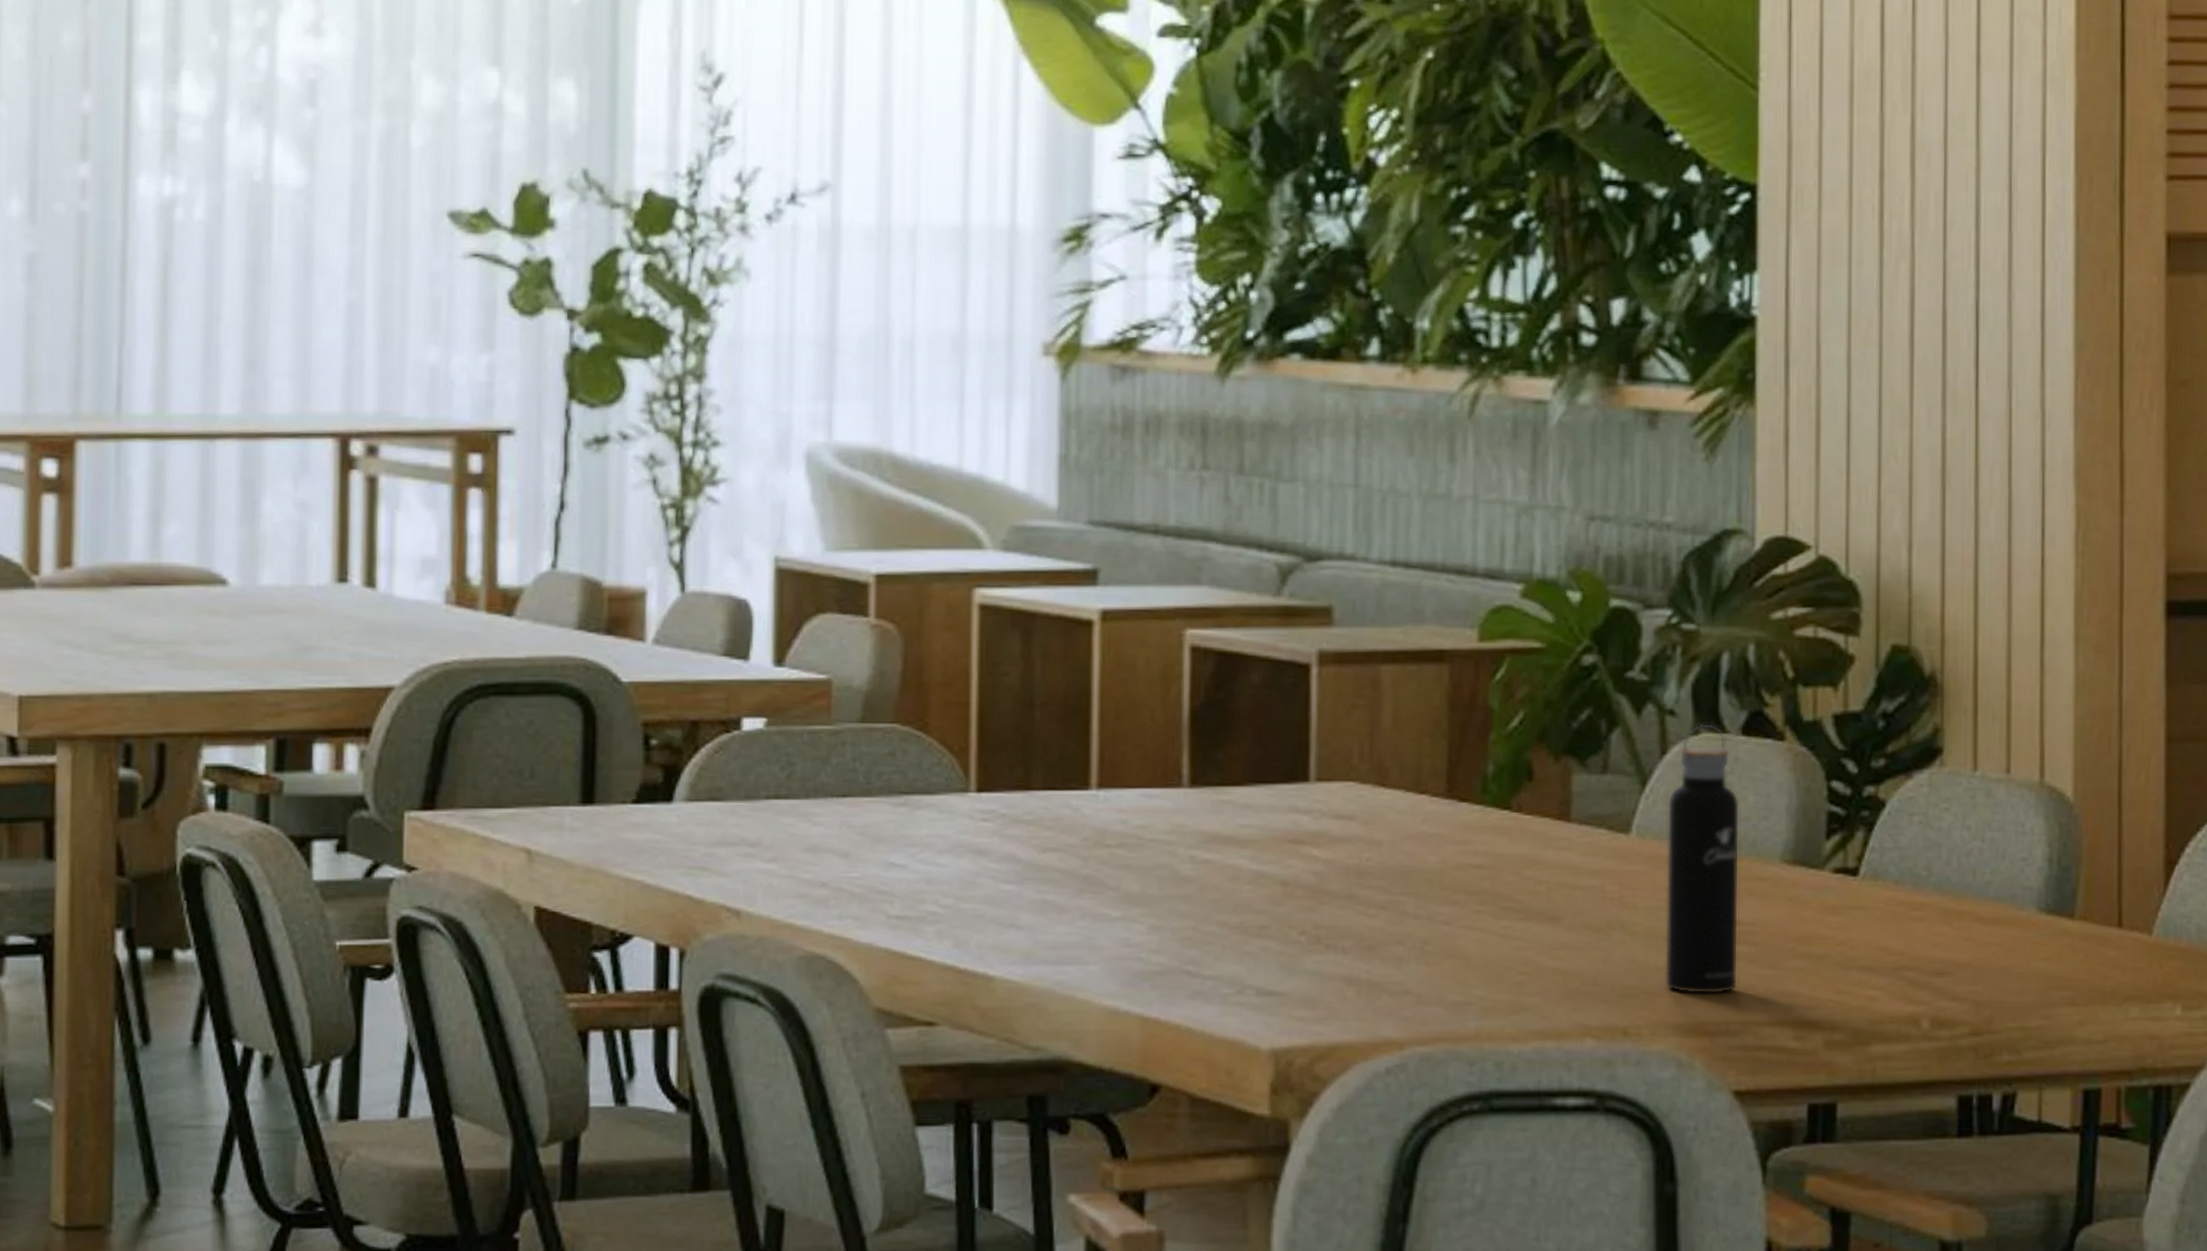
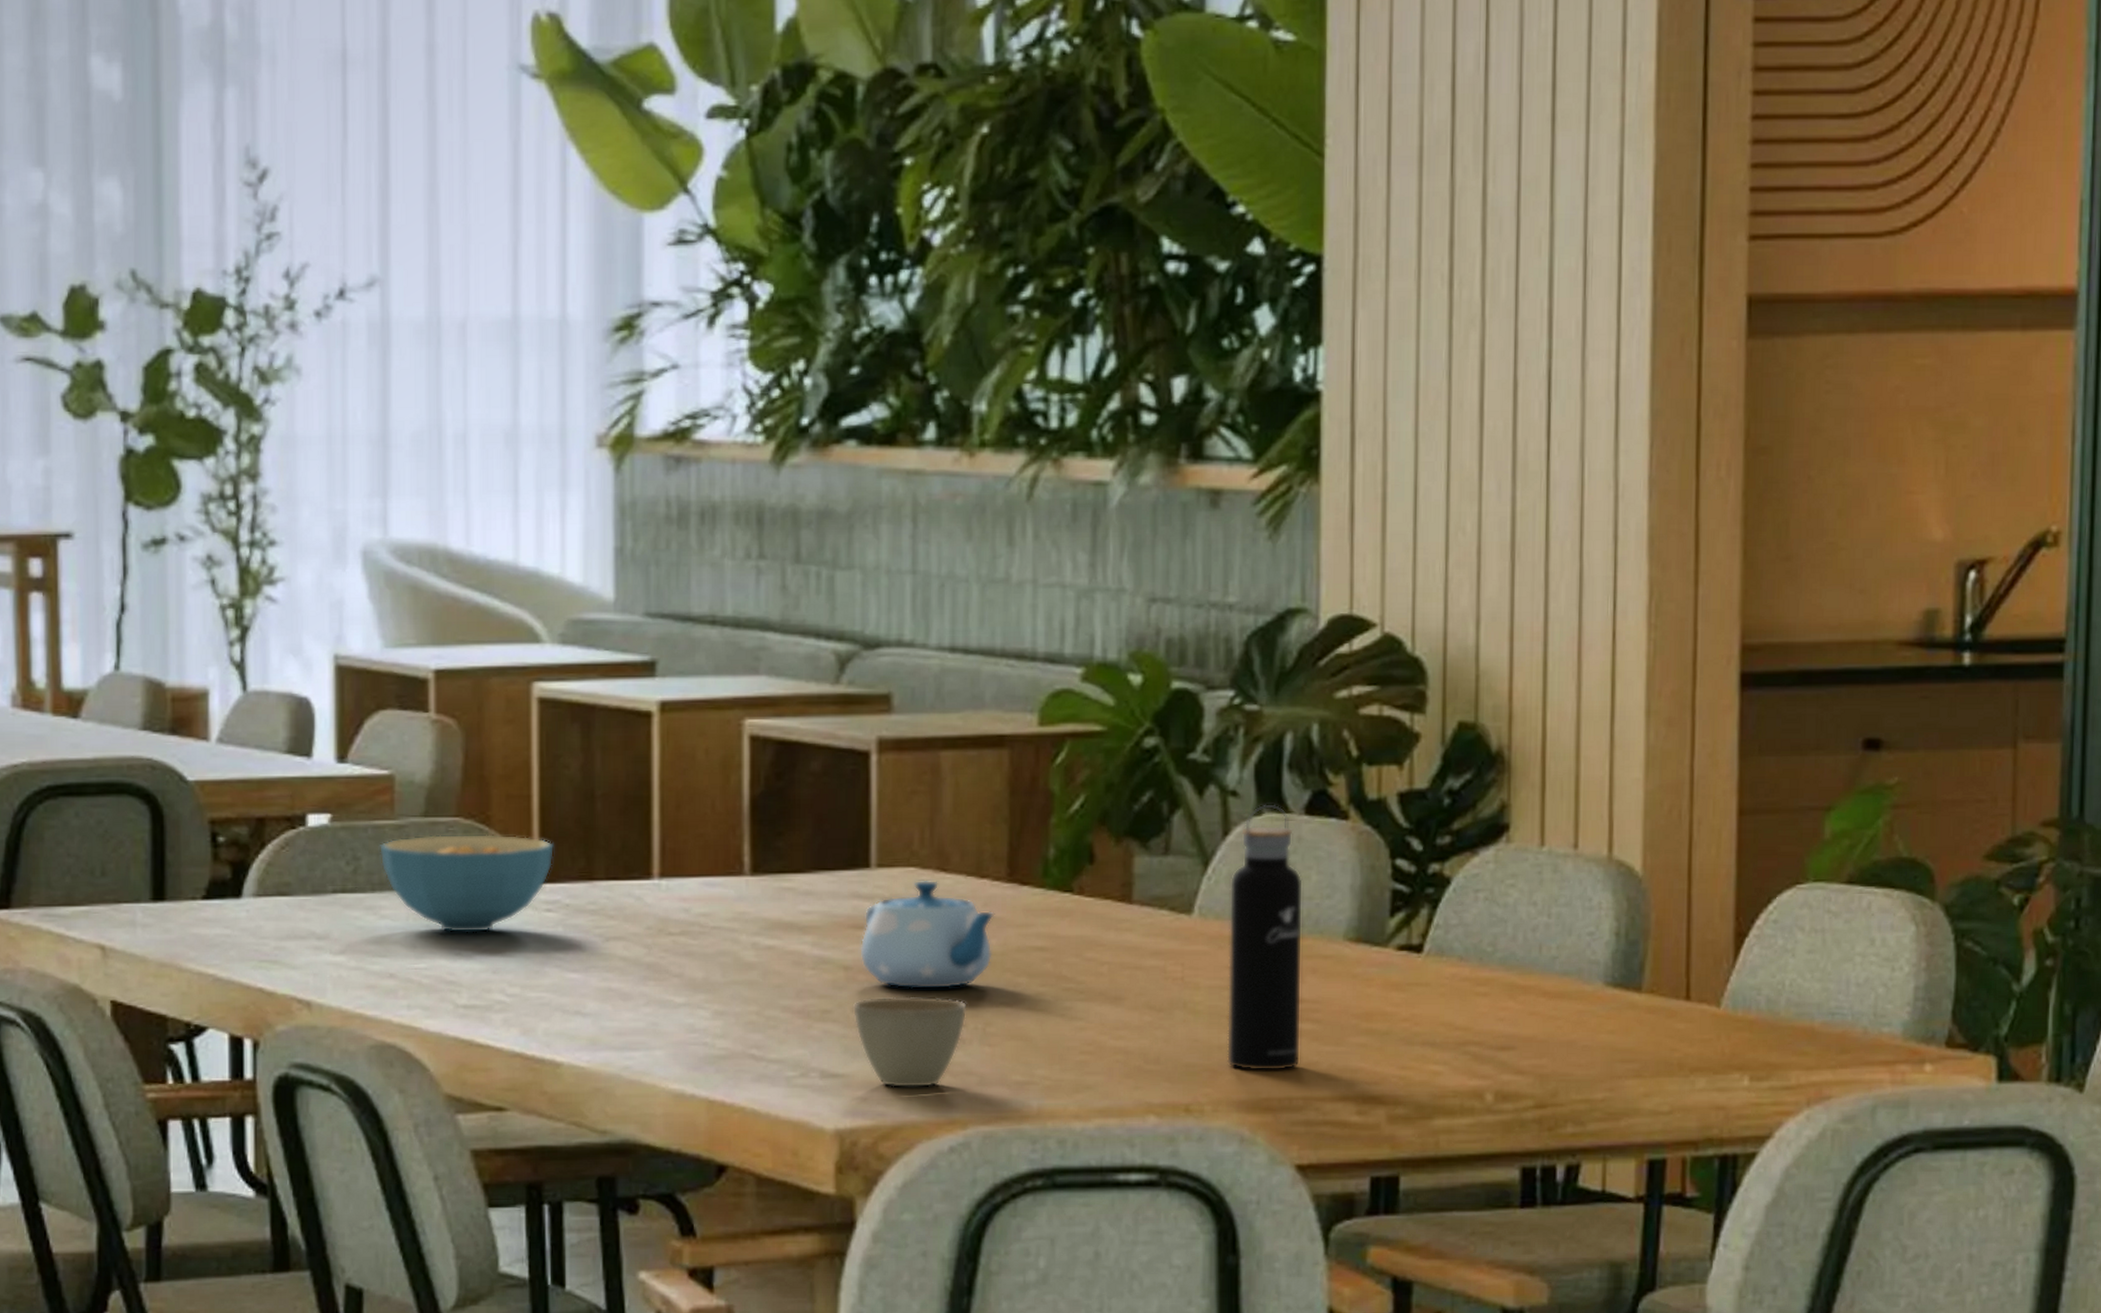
cereal bowl: none [814,740,992,842] -> present [378,833,555,933]
cup: none [1289,913,1405,1007] -> present [852,996,967,1088]
teapot: none [1298,794,1434,907] -> present [860,880,995,990]

